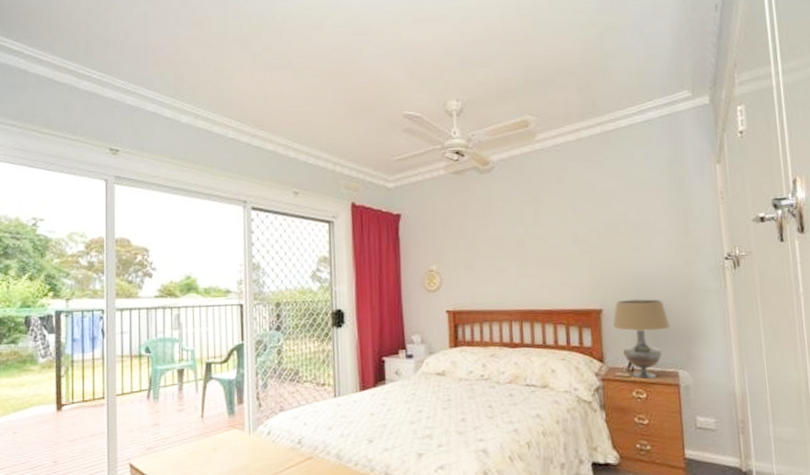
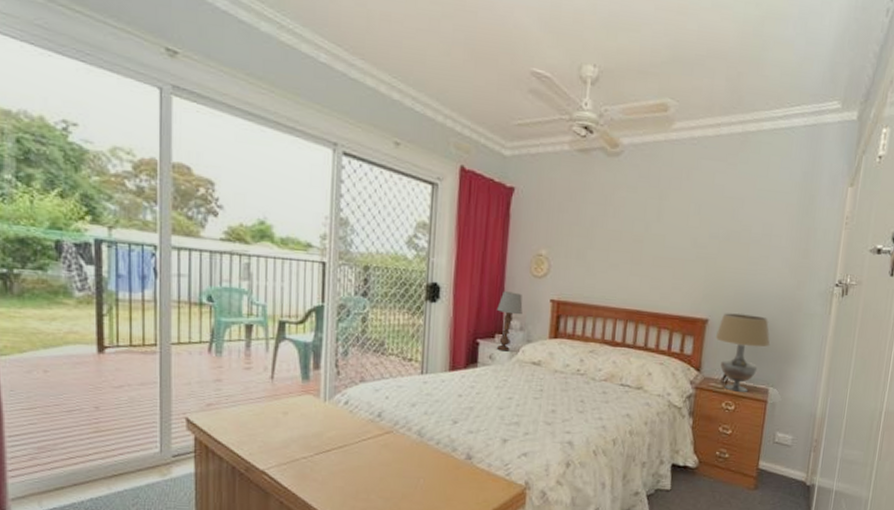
table lamp: none [398,308,422,366] -> present [497,291,523,352]

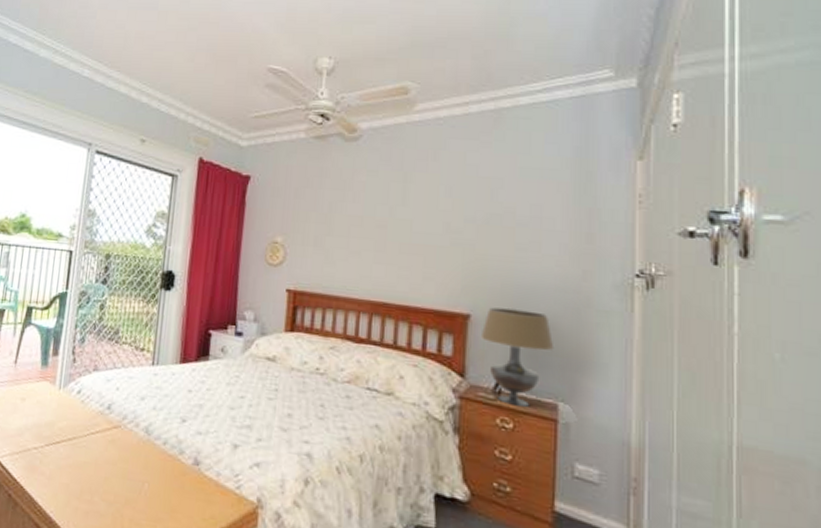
table lamp: present [497,291,523,352] -> none [230,280,258,345]

